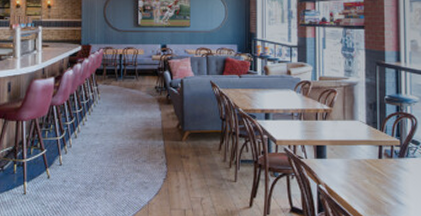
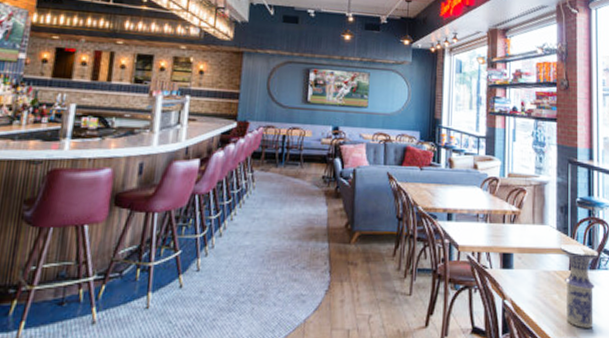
vase: none [370,137,407,207] -> present [560,245,598,328]

